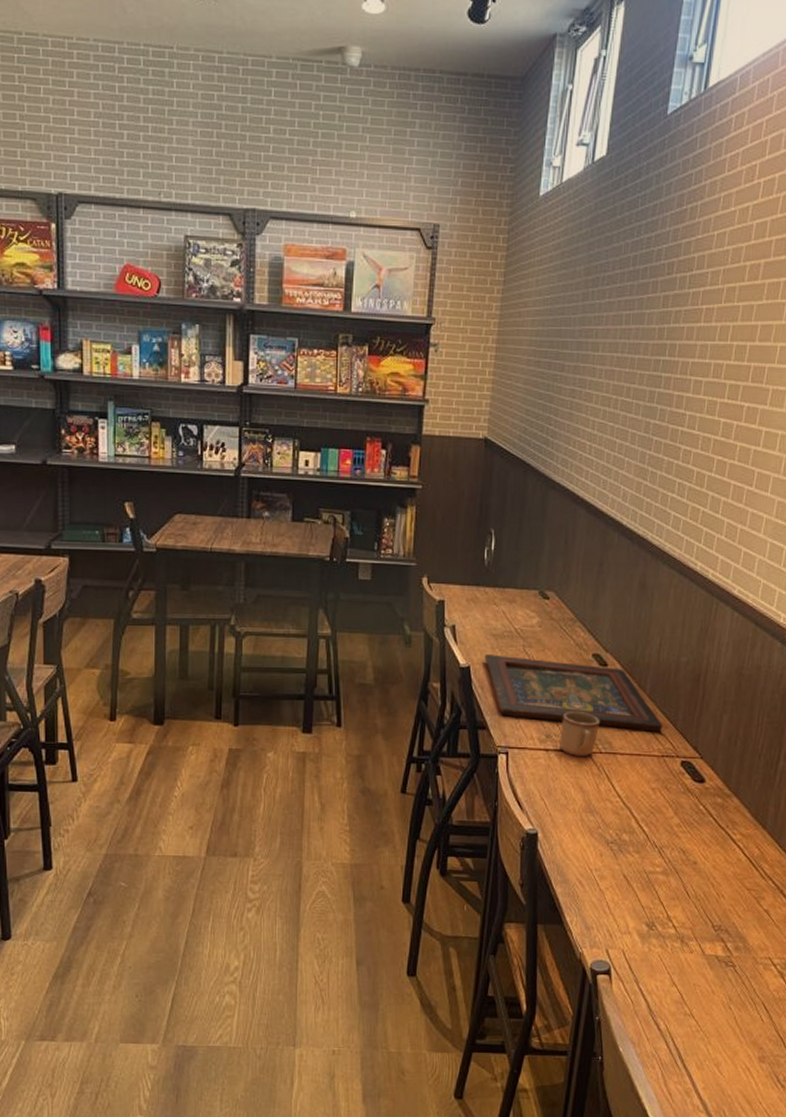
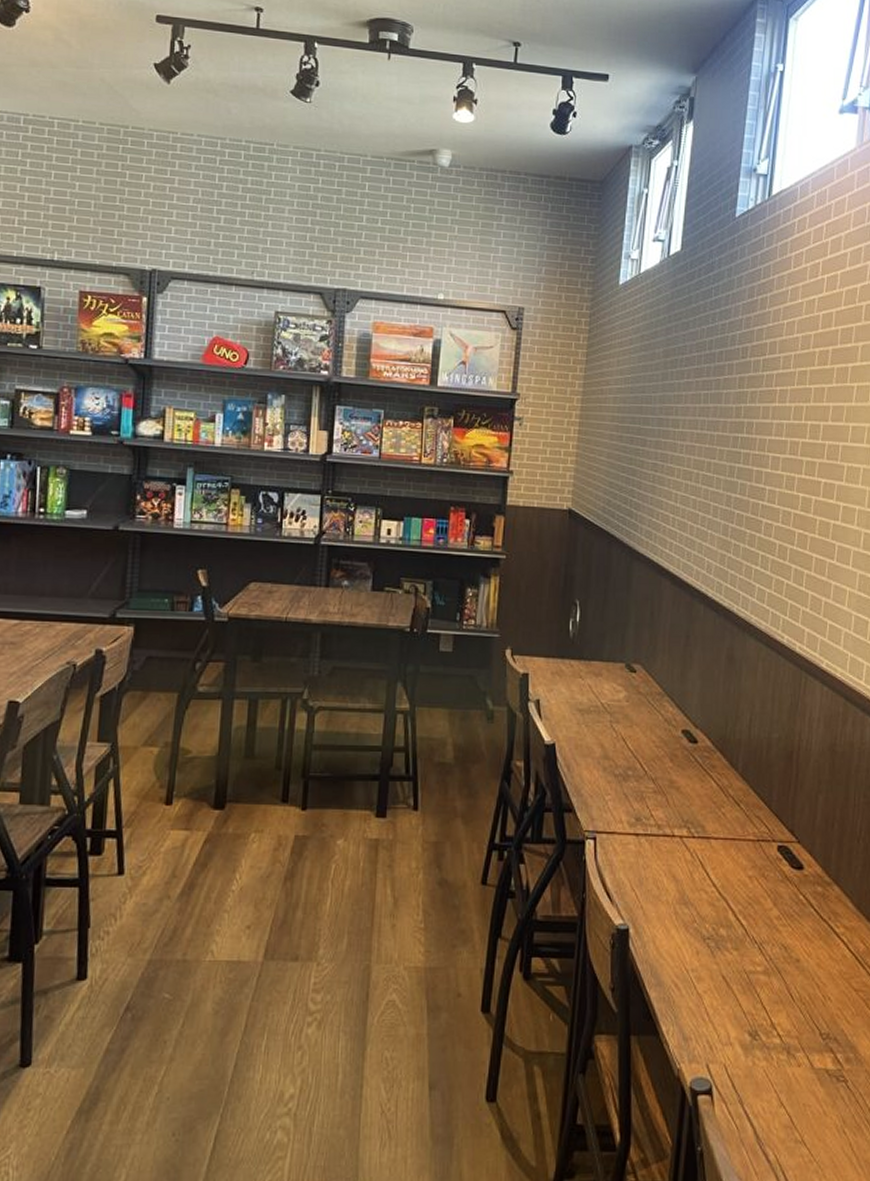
religious icon: present [484,654,663,732] -> none [570,731,757,814]
mug: present [559,711,600,756] -> none [650,791,691,841]

